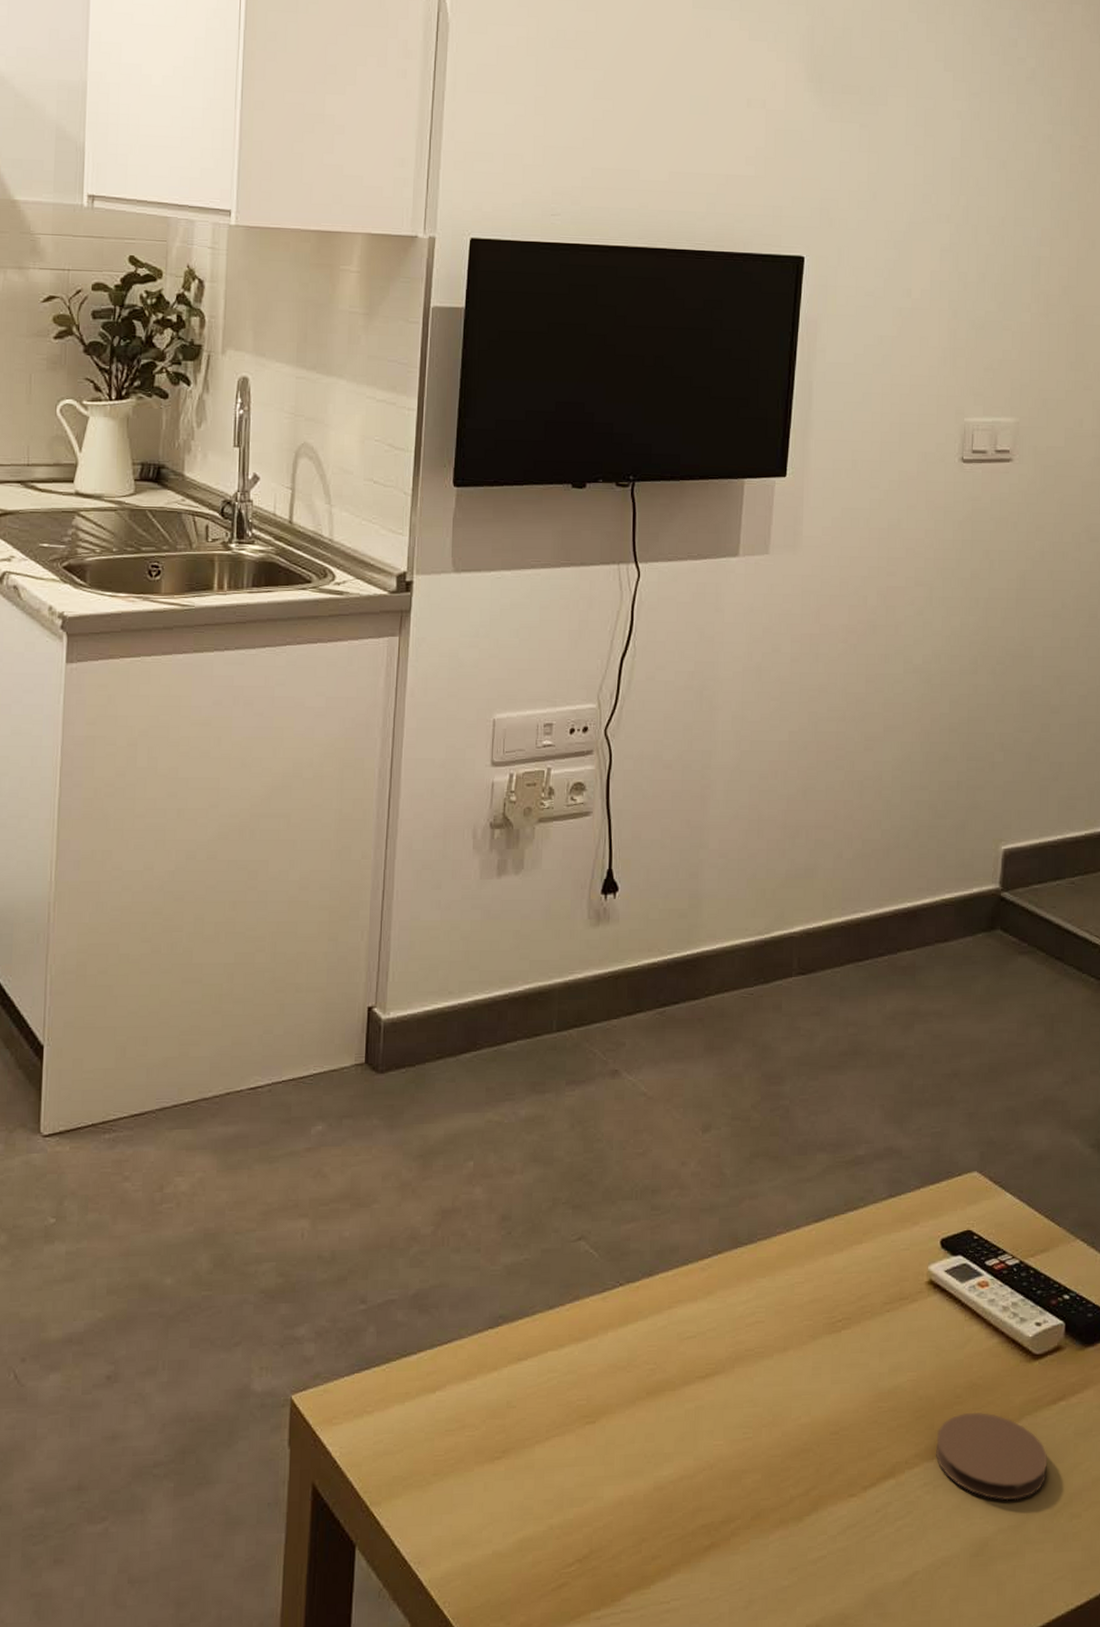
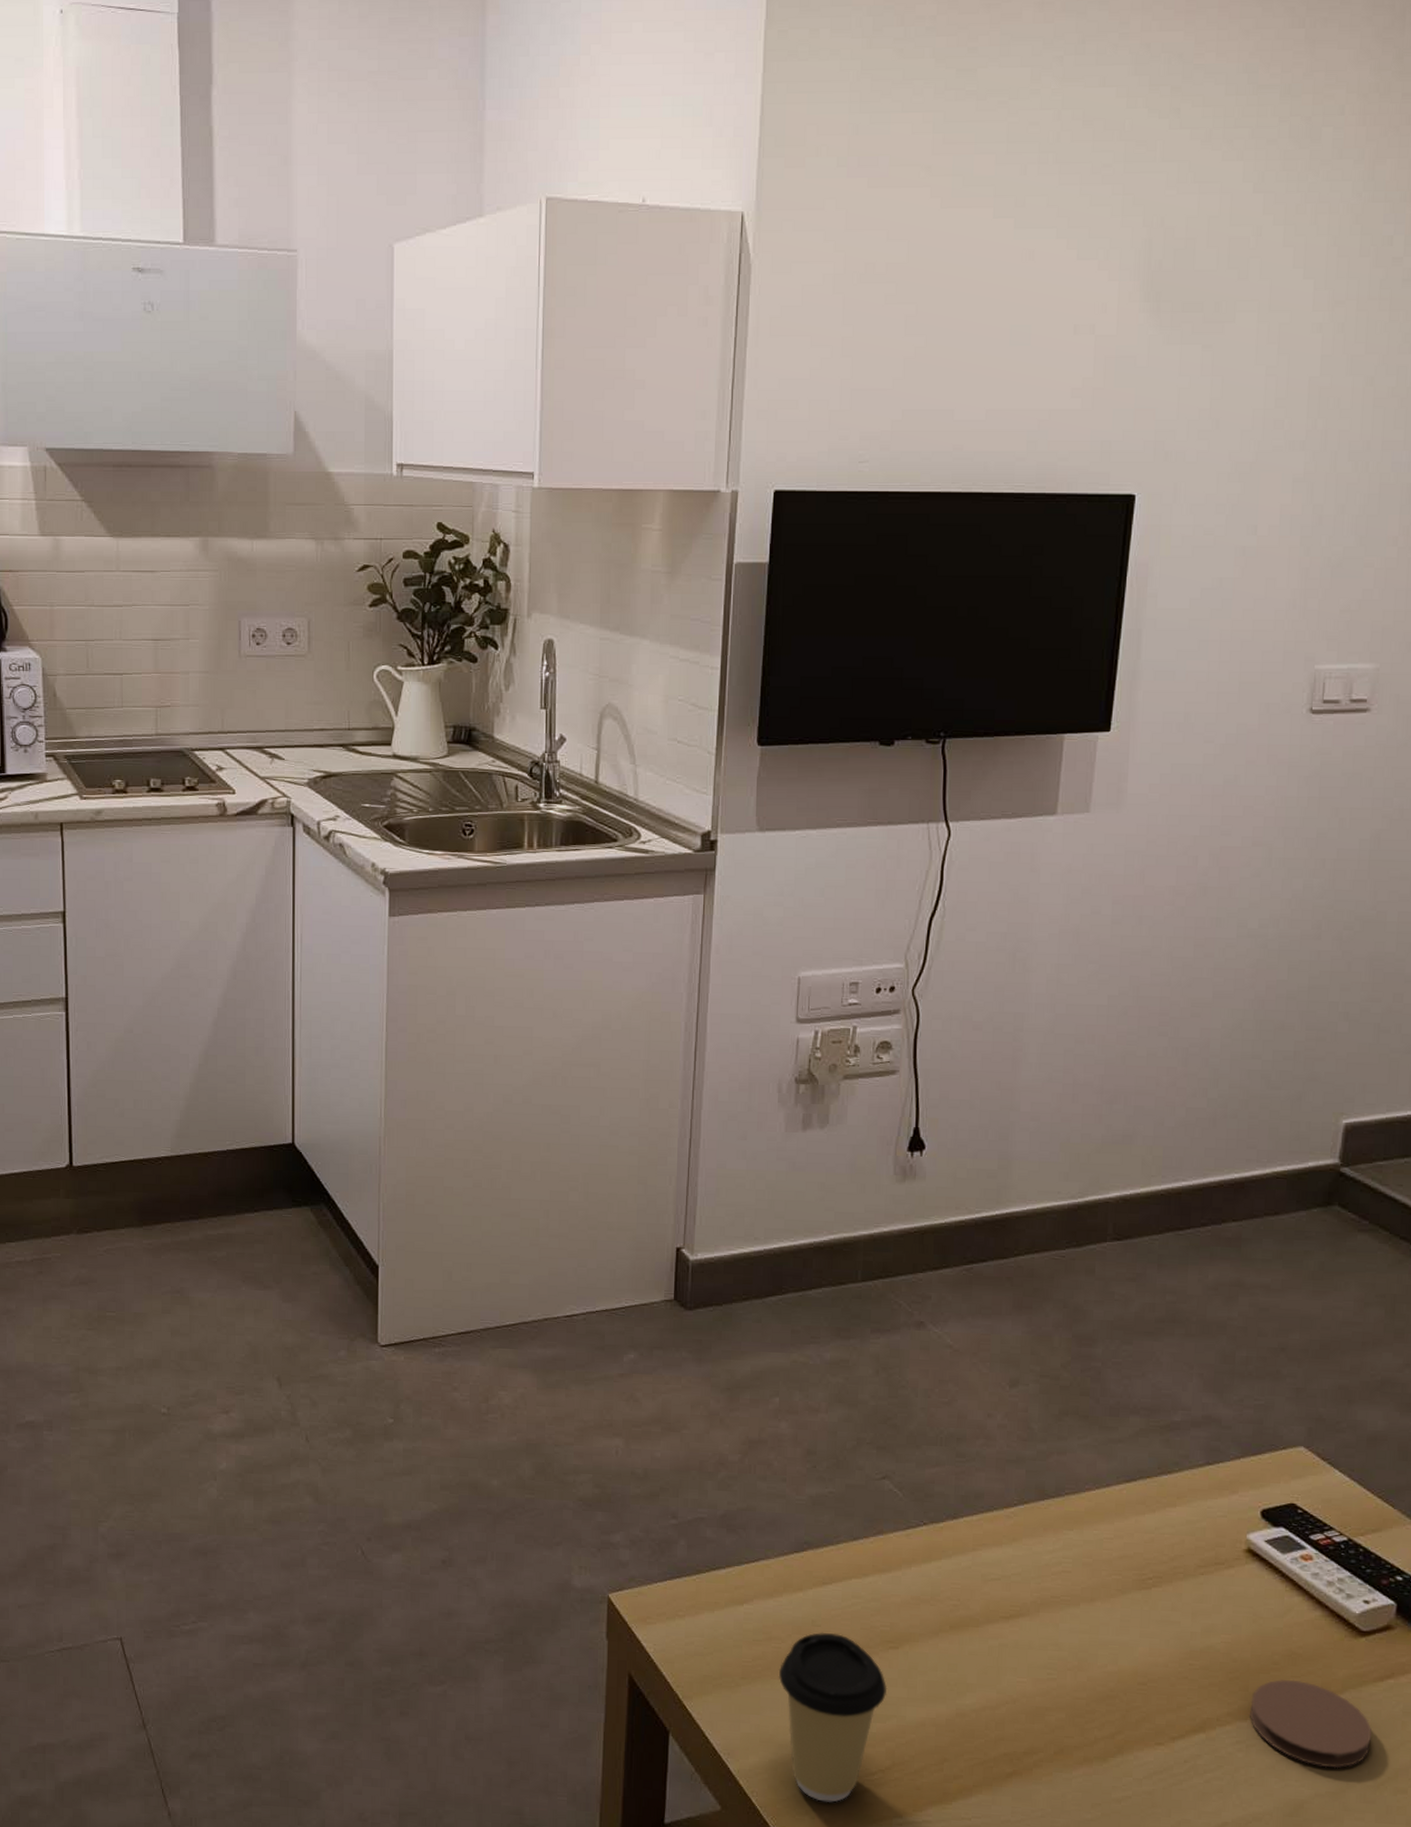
coffee cup: none [472,1413,585,1604] -> present [778,1632,888,1803]

